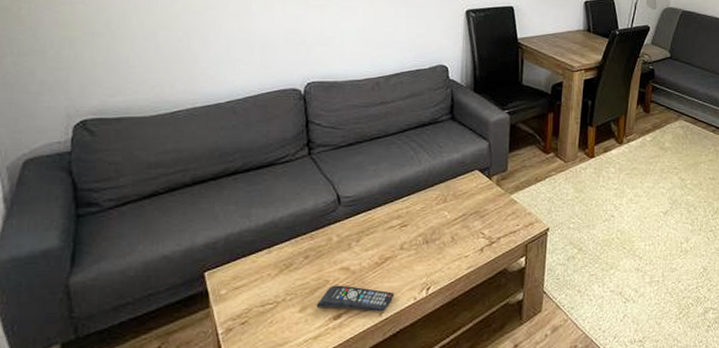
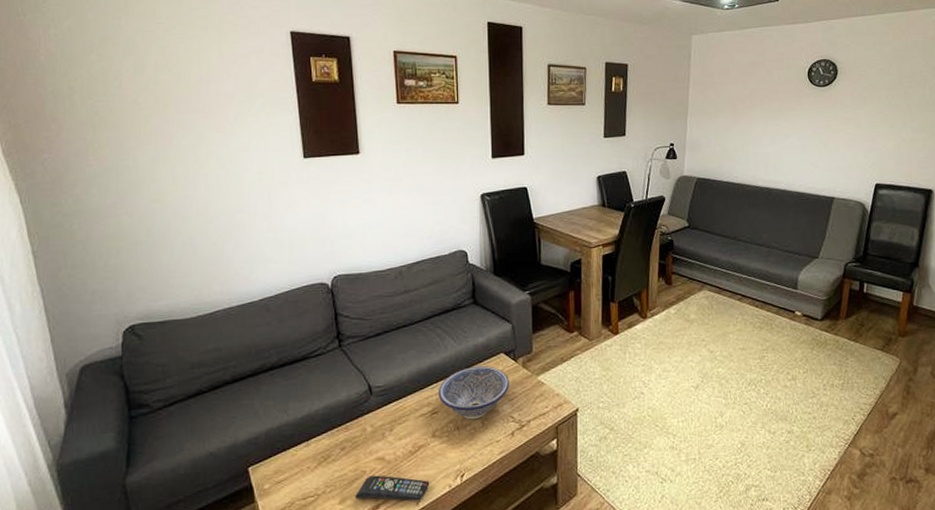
decorative bowl: none [408,182,482,234] -> present [438,366,509,420]

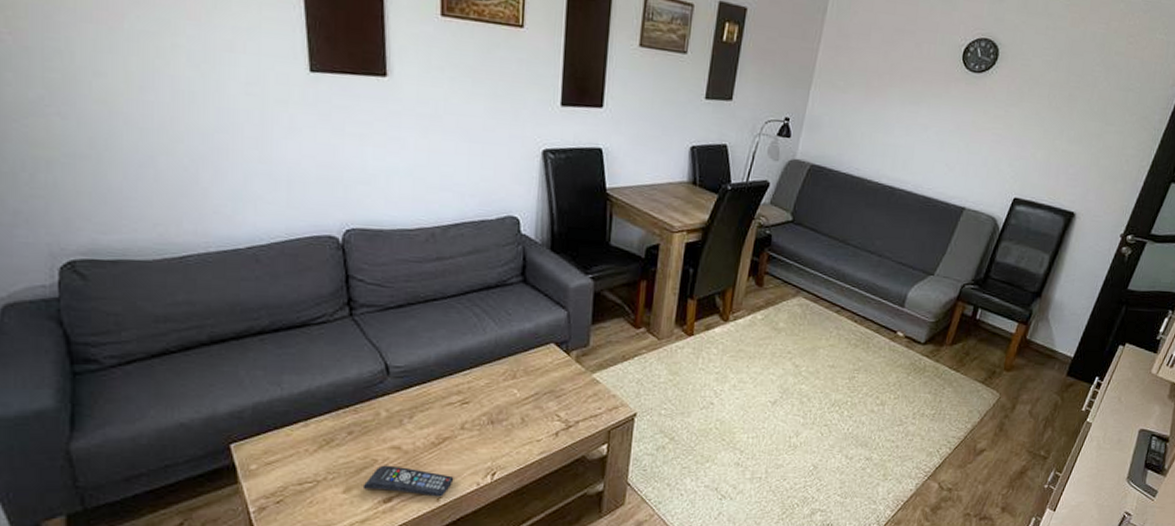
decorative bowl: present [438,366,509,420] -> none [470,355,558,415]

